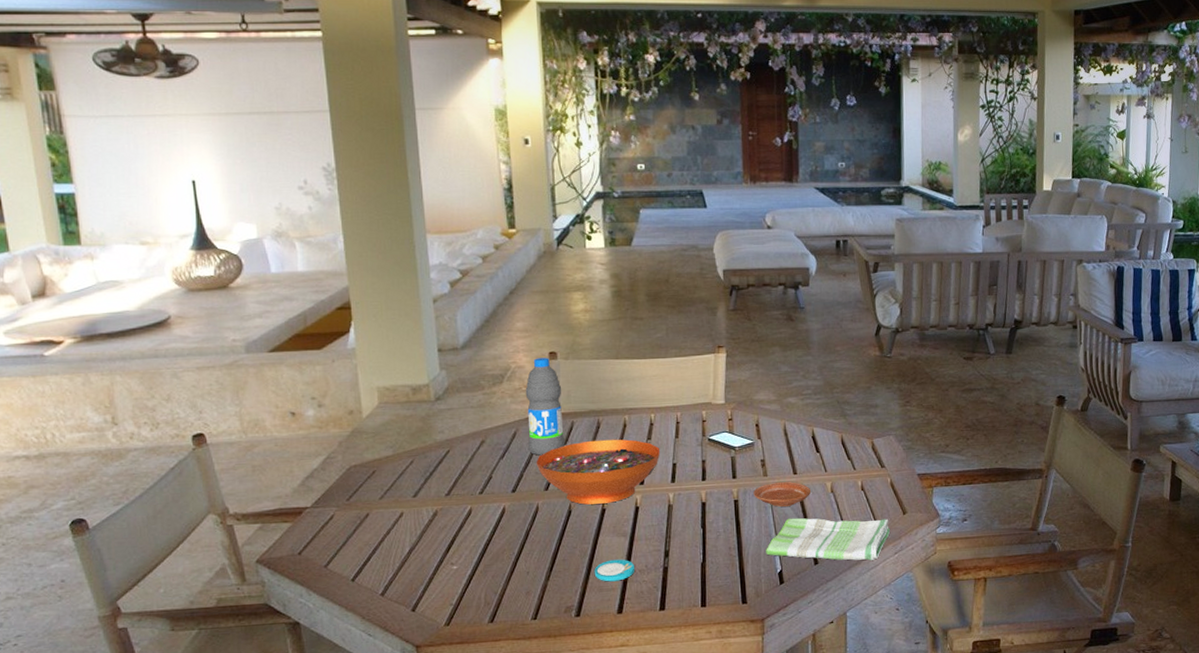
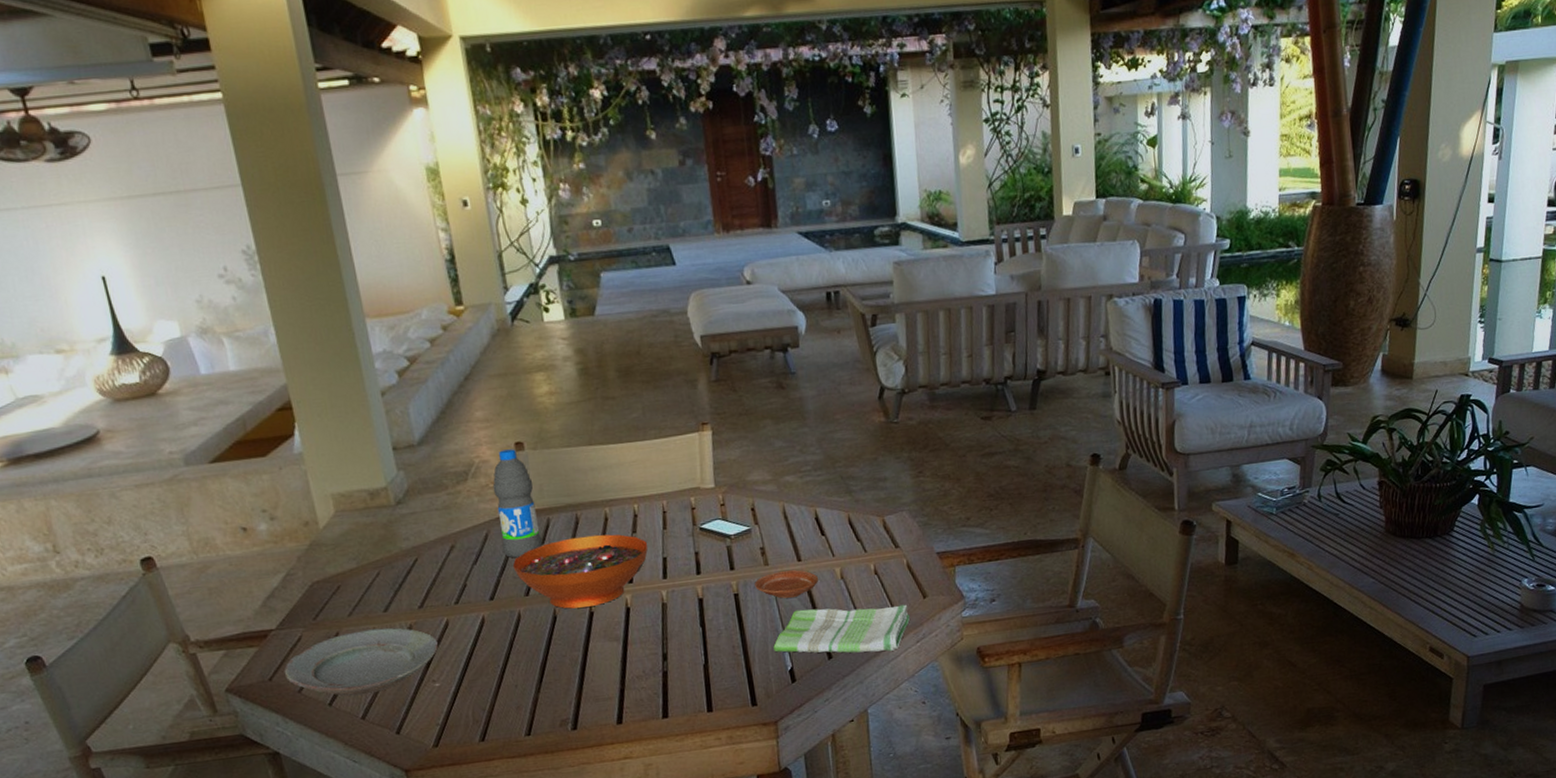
plate: none [313,512,459,574] -> present [284,627,438,696]
plate: present [594,559,635,582] -> none [587,665,632,691]

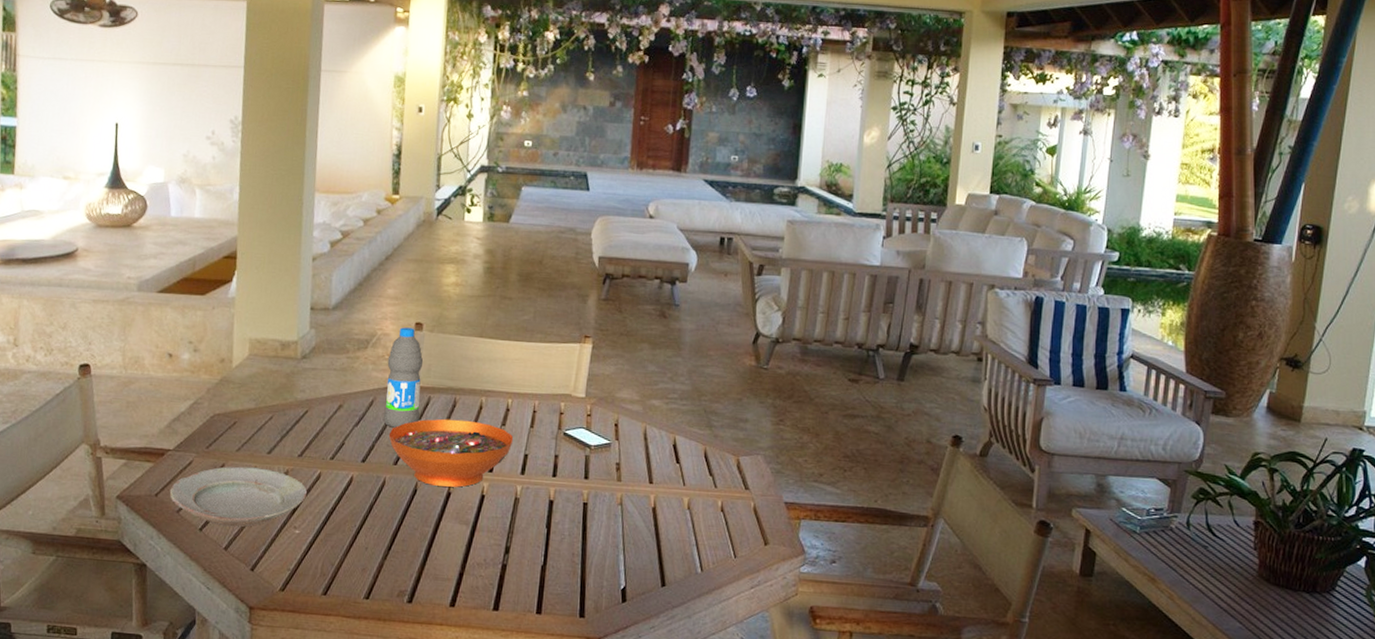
plate: present [754,570,819,599] -> none [604,489,667,518]
dish towel: present [773,604,911,653] -> none [611,531,749,592]

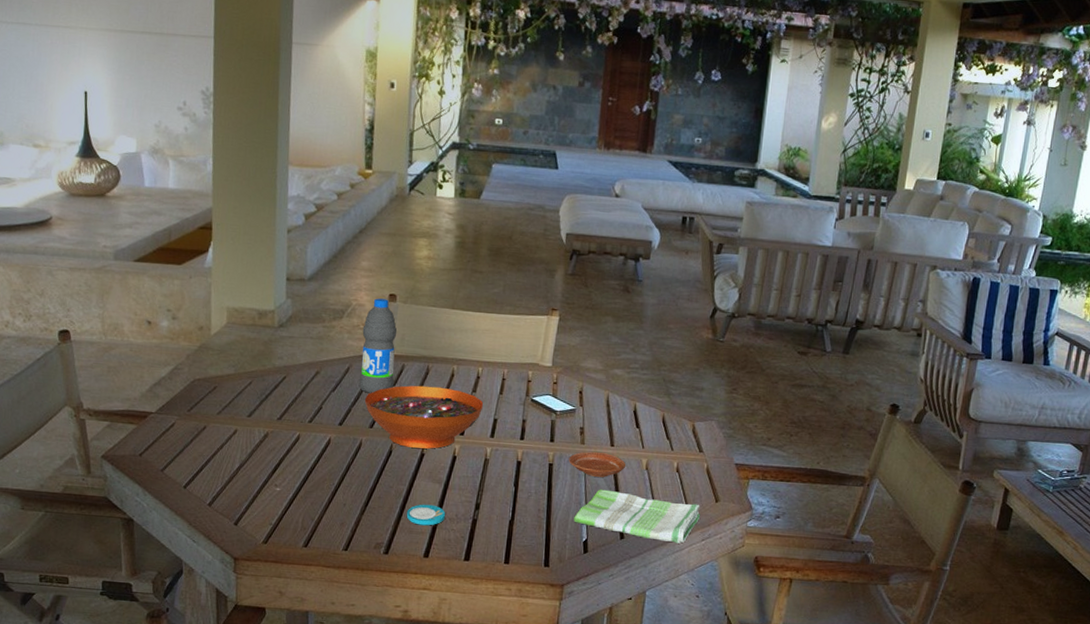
plate: present [169,466,307,528] -> none [153,428,287,485]
plate: none [431,547,474,572] -> present [406,504,446,526]
plate: none [604,489,667,518] -> present [569,451,626,478]
dish towel: none [611,531,749,592] -> present [574,489,701,544]

